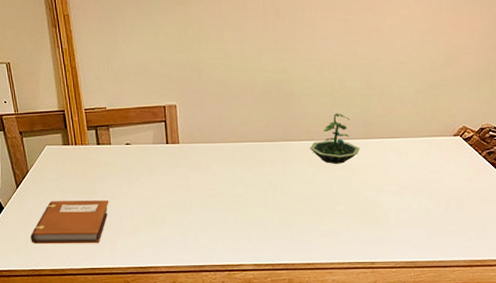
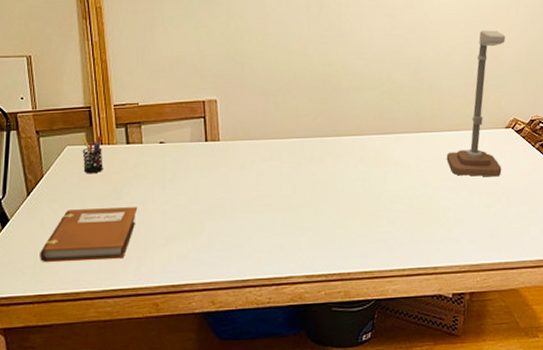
pen holder: none [58,137,78,171] -> present [81,135,103,174]
terrarium: present [310,113,360,164] -> none [361,106,413,160]
desk lamp: none [391,35,464,183] -> present [446,30,505,177]

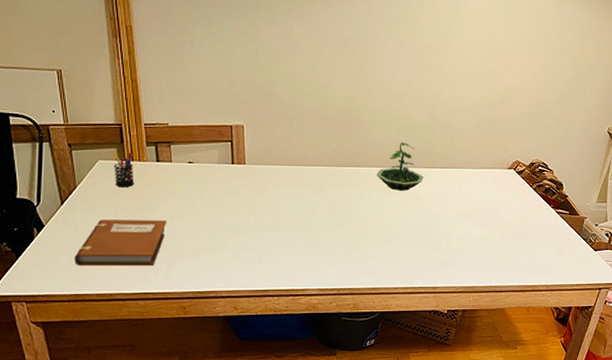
terrarium: none [361,106,413,160] -> present [377,142,424,191]
desk lamp: present [446,30,505,177] -> none [453,76,516,212]

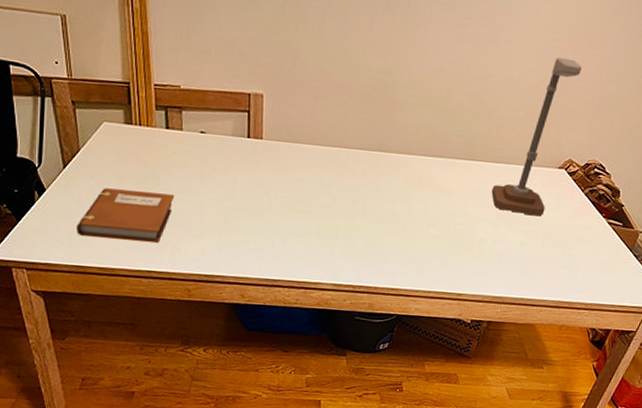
pen holder: present [112,152,134,188] -> none [119,115,141,155]
terrarium: present [377,142,424,191] -> none [407,127,461,184]
desk lamp: none [453,76,516,212] -> present [491,57,582,217]

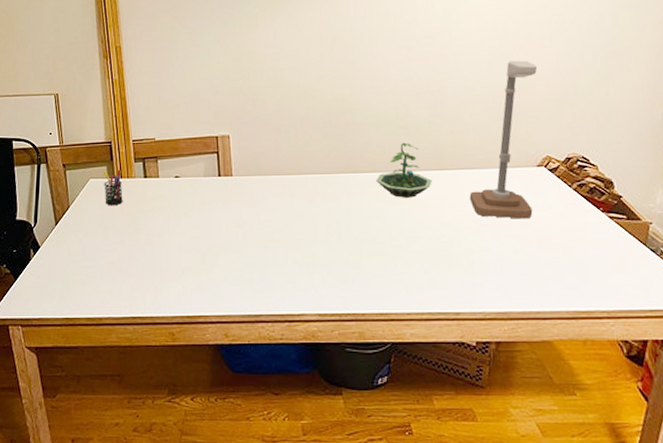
notebook: present [76,188,175,244] -> none [67,239,155,289]
pen holder: none [119,115,141,155] -> present [103,169,123,206]
terrarium: none [407,127,461,184] -> present [376,142,432,198]

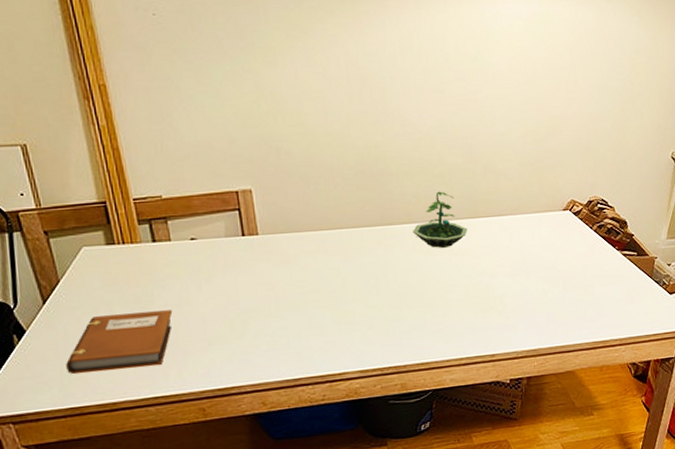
notebook: none [67,239,155,289] -> present [66,310,173,375]
pen holder: present [103,169,123,206] -> none [99,234,129,277]
desk lamp: present [469,60,537,219] -> none [502,105,563,262]

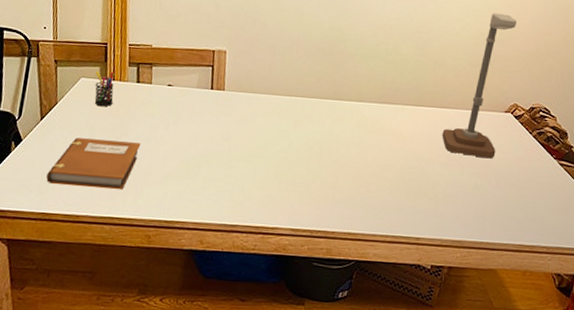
pen holder: none [99,234,129,277] -> present [94,71,114,107]
terrarium: present [413,191,468,248] -> none [360,77,411,129]
desk lamp: none [502,105,563,262] -> present [442,13,516,159]

